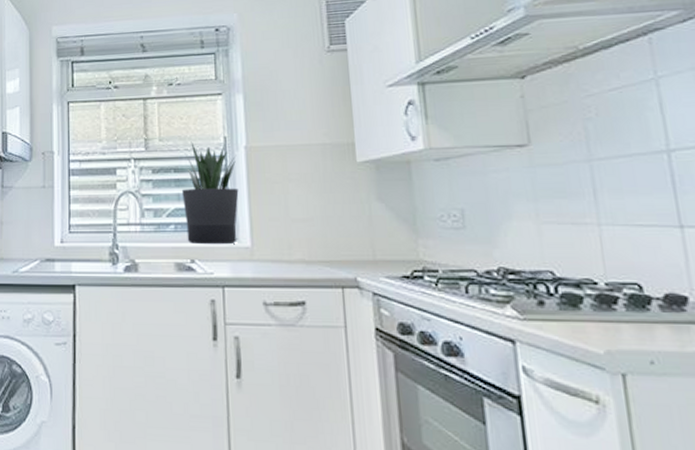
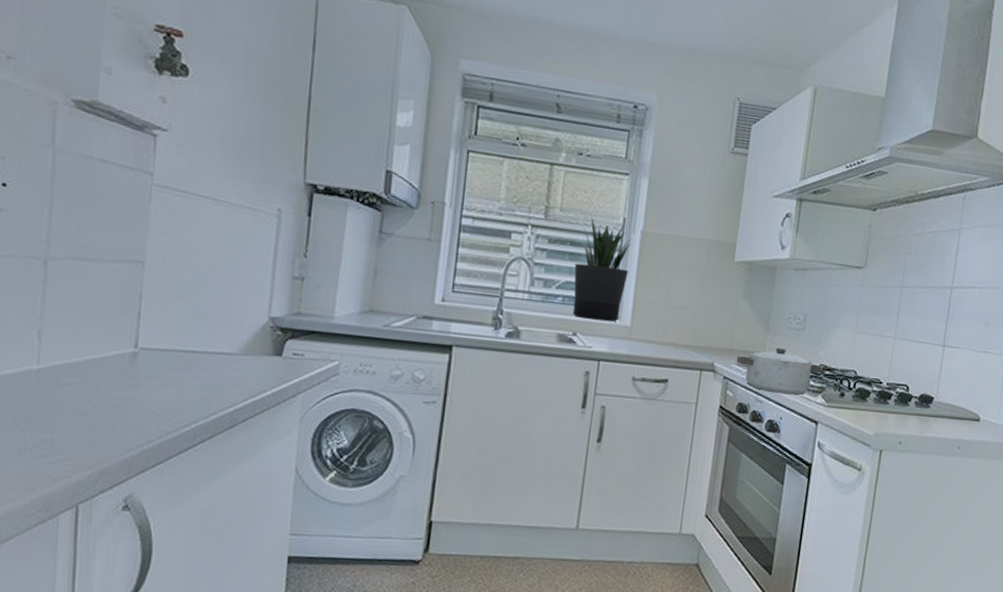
cooking pot: none [385,252,504,308] -> present [737,347,823,395]

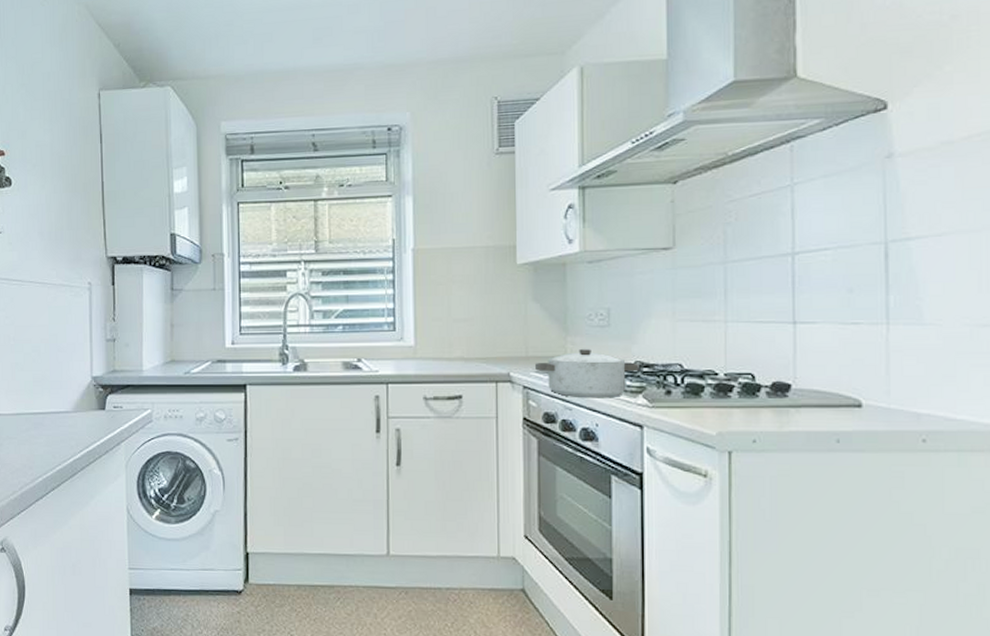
planter: present [572,217,632,323] -> none [351,244,405,345]

